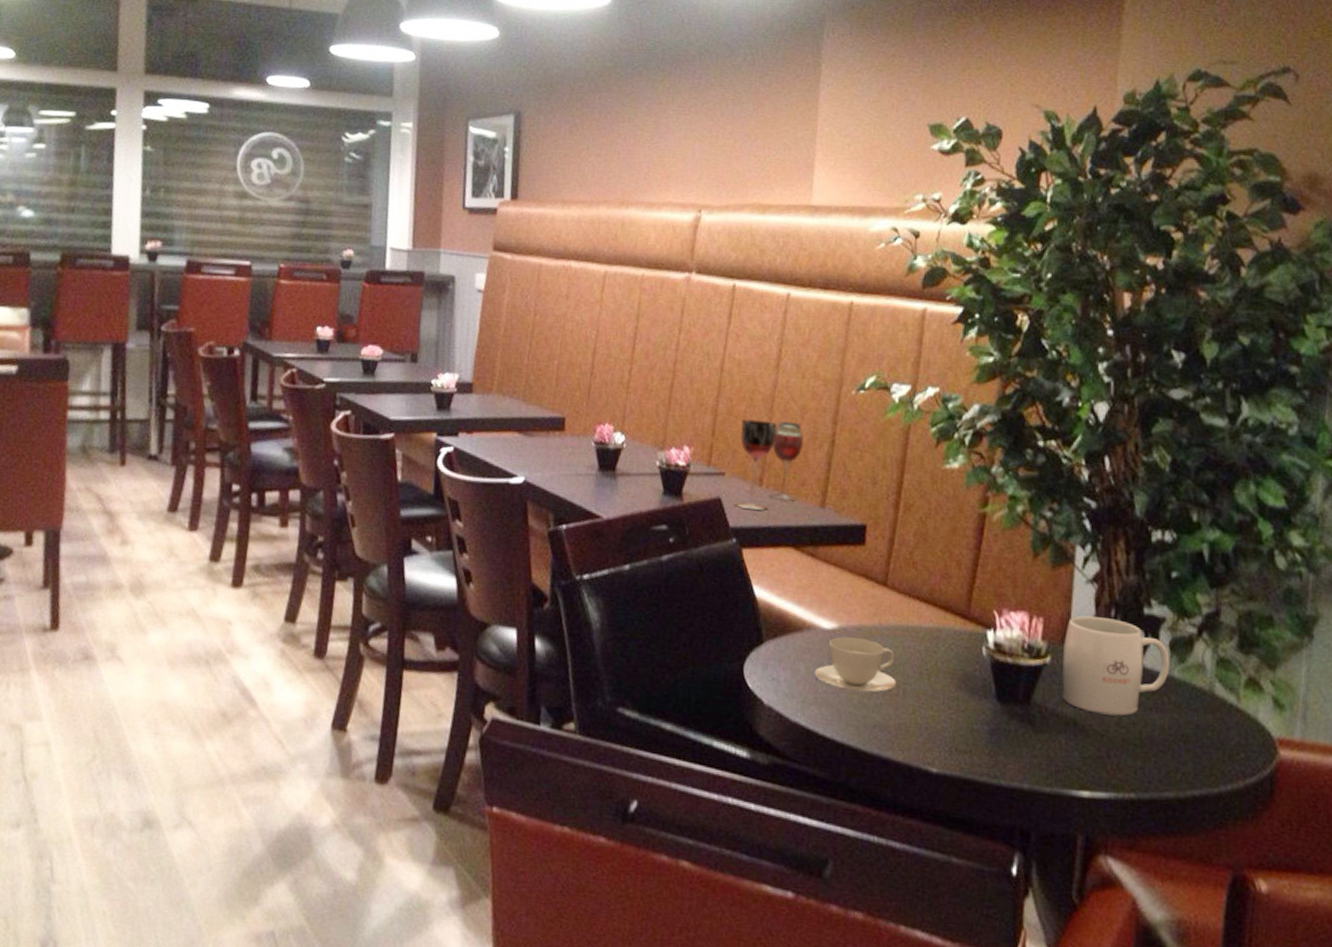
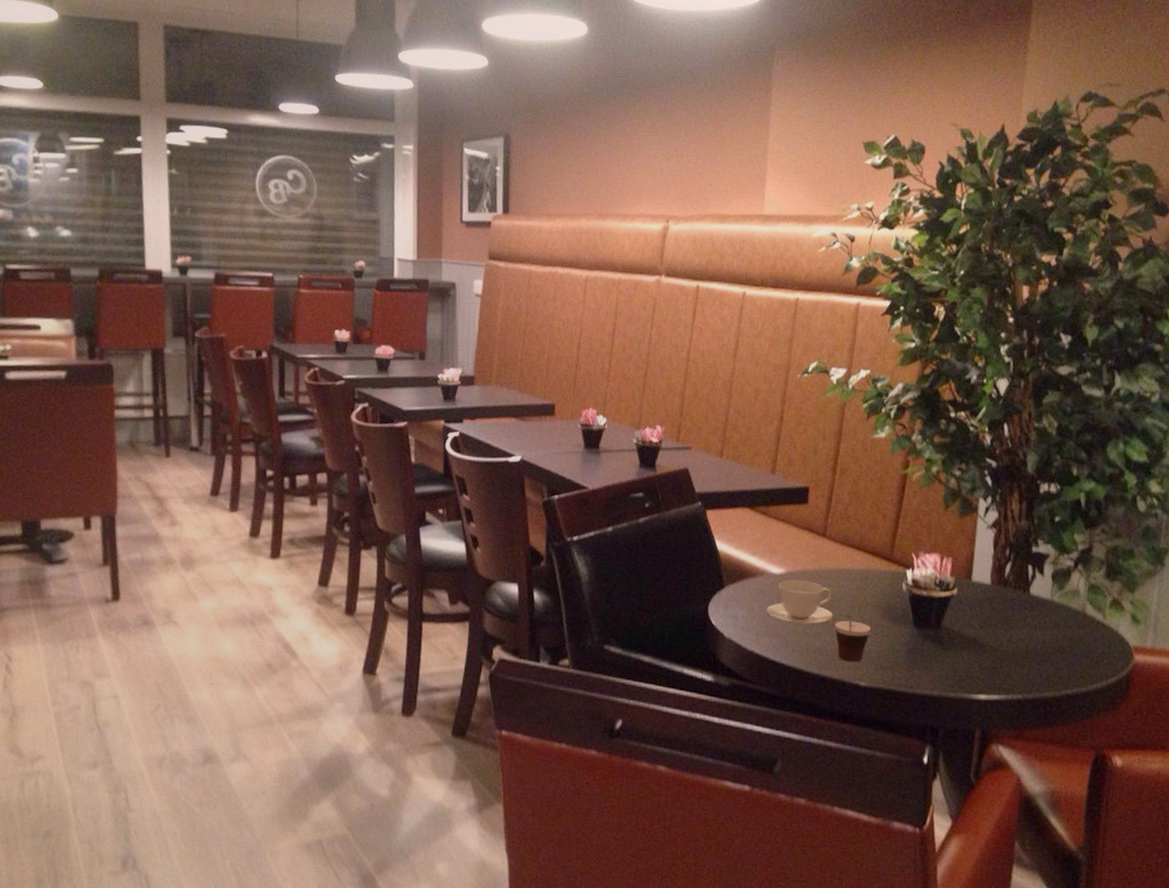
wineglass: present [735,419,778,511] -> none [700,401,735,478]
wineglass: present [770,421,804,501] -> none [729,402,757,469]
cup: none [899,682,943,743] -> present [835,614,871,663]
mug: present [1061,615,1170,716] -> none [965,555,1052,634]

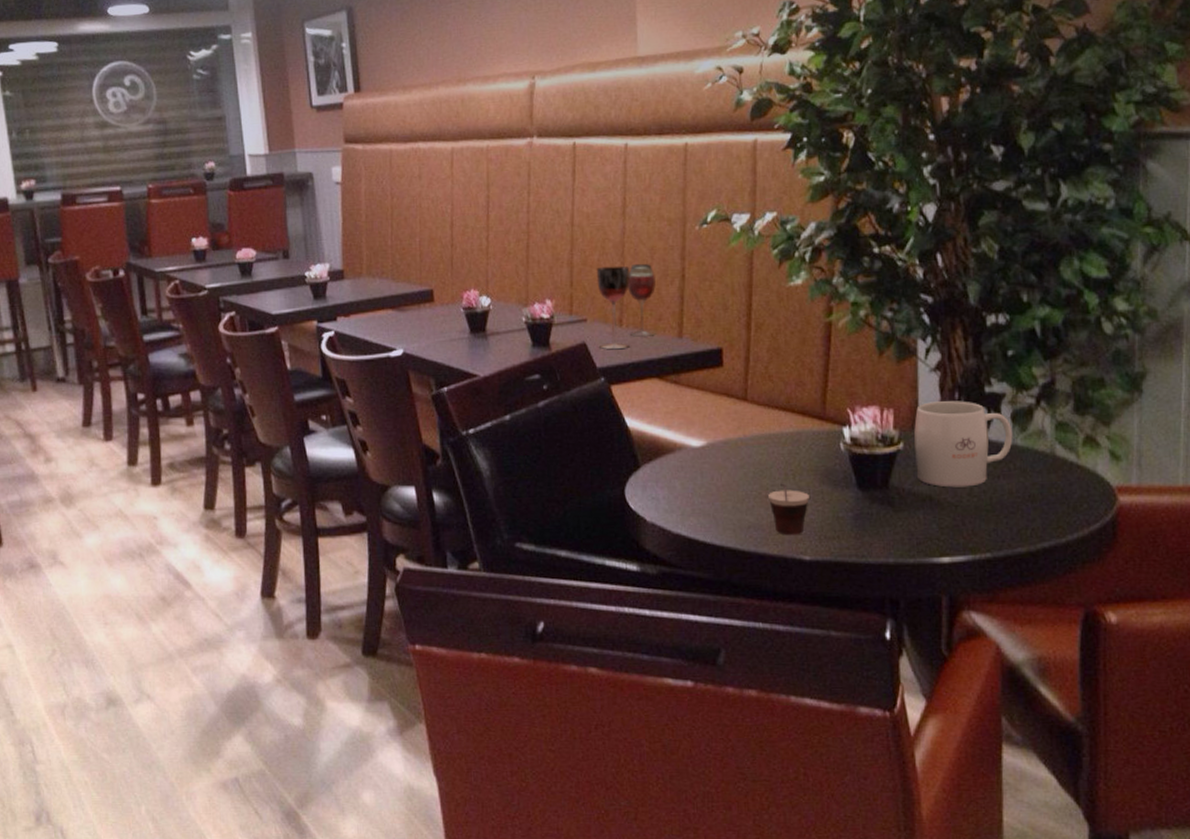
wineglass: none [700,401,735,478] -> present [596,266,630,350]
wineglass: none [729,402,757,469] -> present [627,263,656,337]
teacup: present [766,580,833,624] -> none [689,451,765,499]
mug: none [965,555,1052,634] -> present [914,401,1013,488]

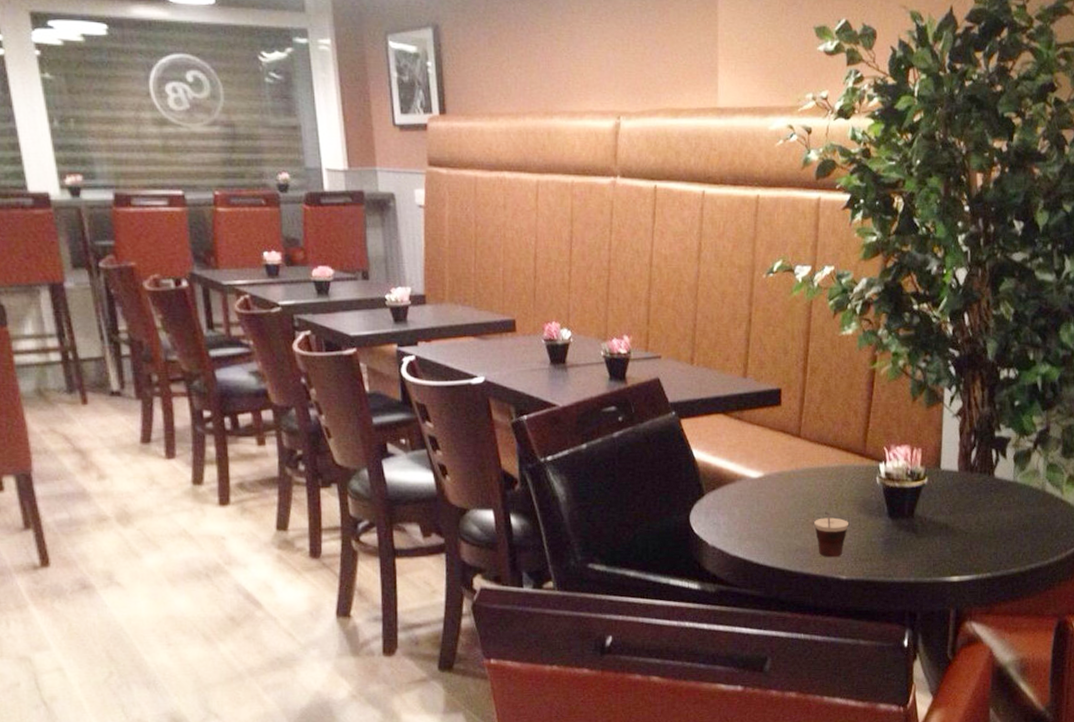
wineglass: present [596,266,630,350] -> none [671,307,703,386]
wineglass: present [627,263,656,337] -> none [699,306,725,375]
mug: present [914,401,1013,488] -> none [936,443,1014,517]

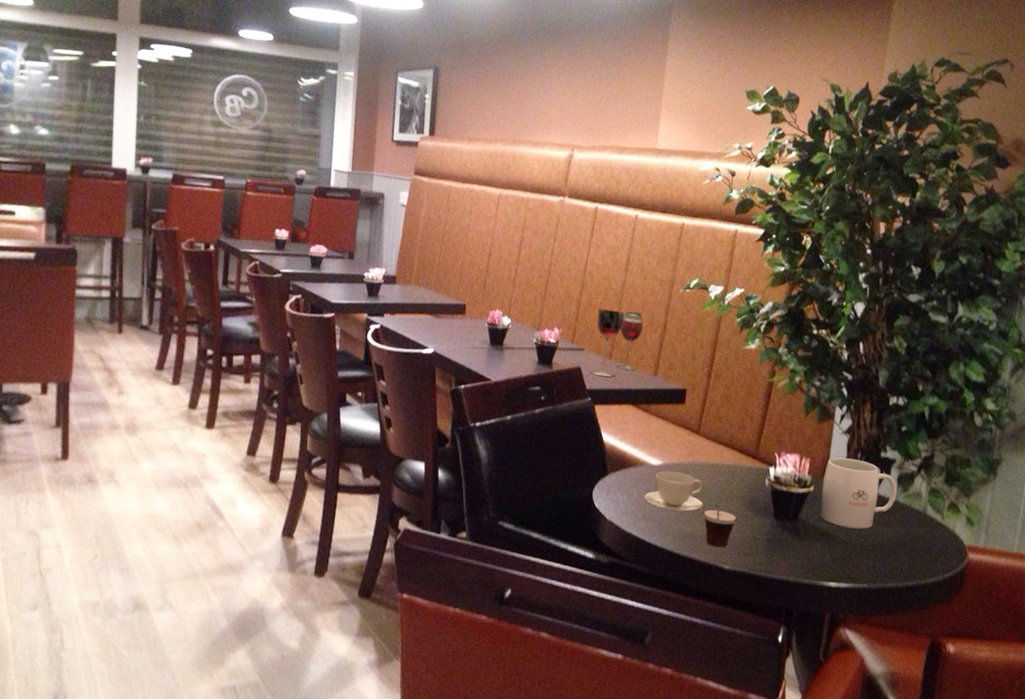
wineglass: none [671,307,703,386] -> present [591,309,625,378]
wineglass: none [699,306,725,375] -> present [617,311,644,371]
teacup: none [747,482,812,525] -> present [644,471,703,511]
mug: none [936,443,1014,517] -> present [820,457,897,529]

